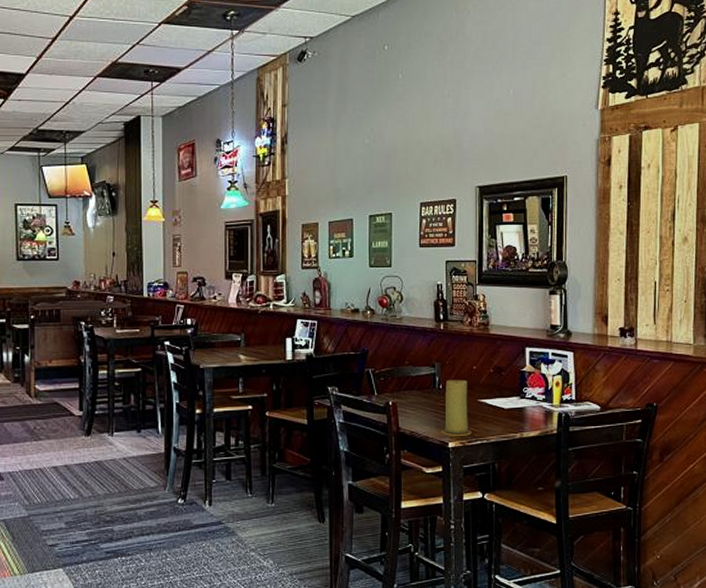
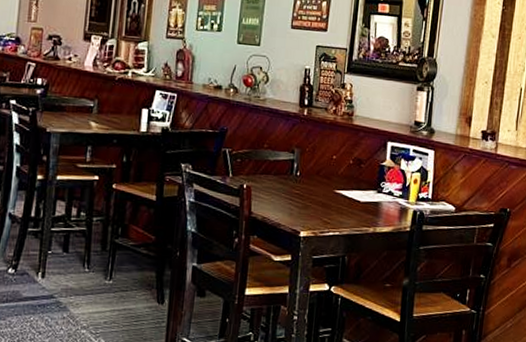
candle: present [441,380,472,436] -> none [294,167,326,226]

